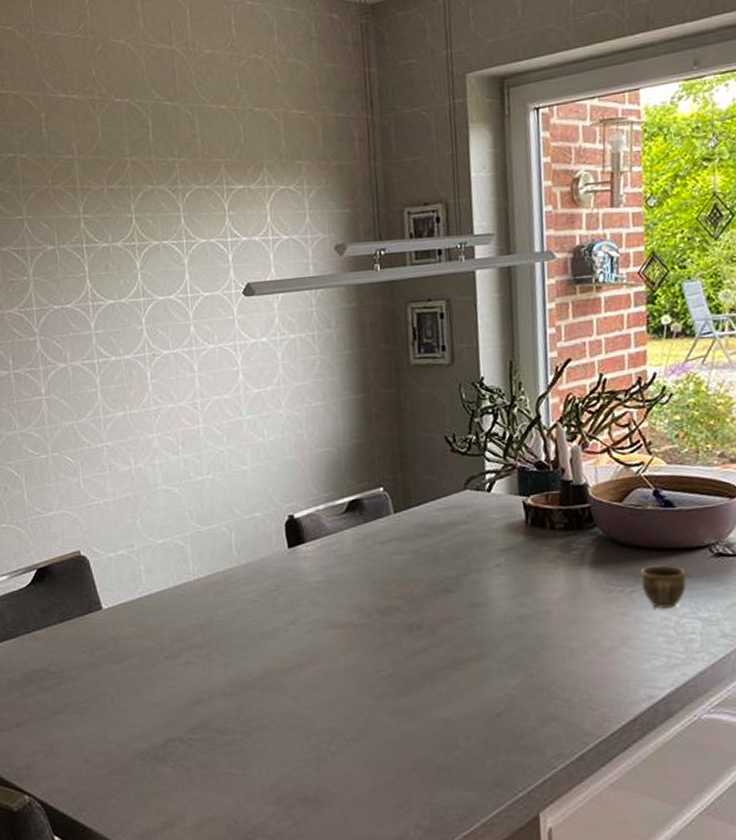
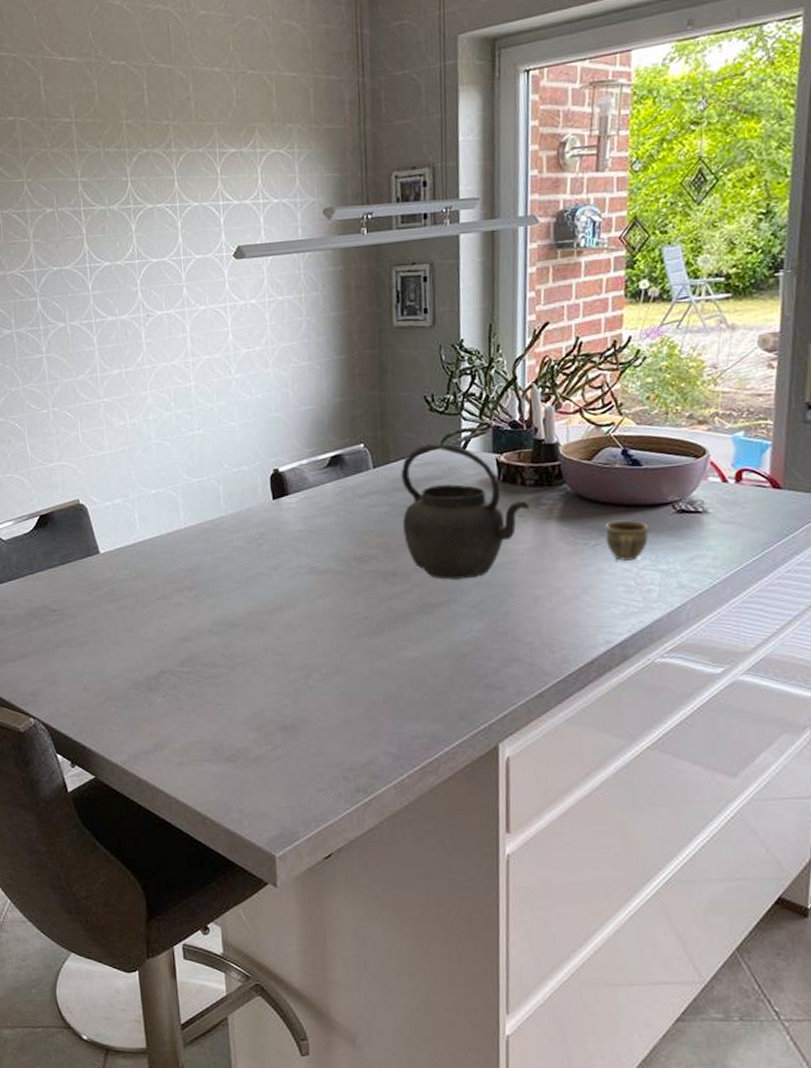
kettle: none [423,485,560,632] -> present [401,443,529,580]

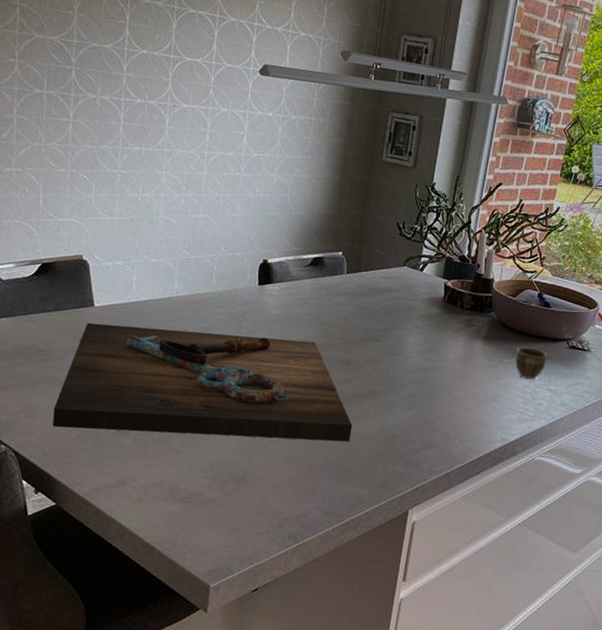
cutting board: none [76,555,411,692] -> present [52,322,353,442]
kettle: present [401,443,529,580] -> none [362,261,464,376]

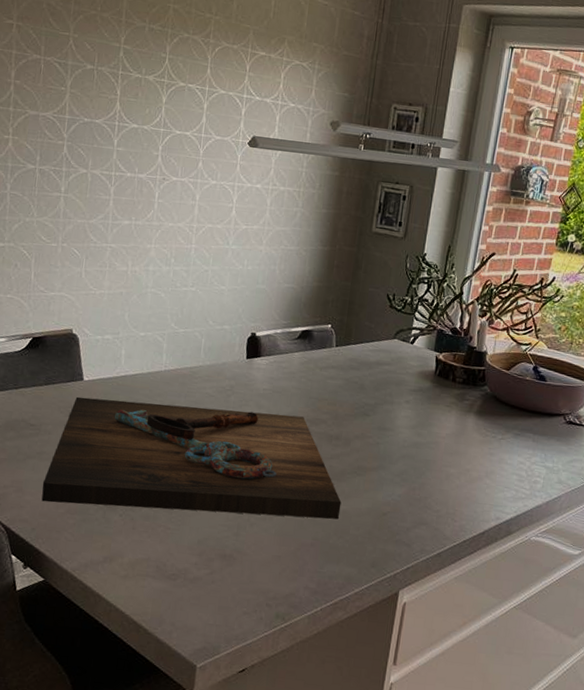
cup: present [515,346,548,379] -> none [509,421,544,456]

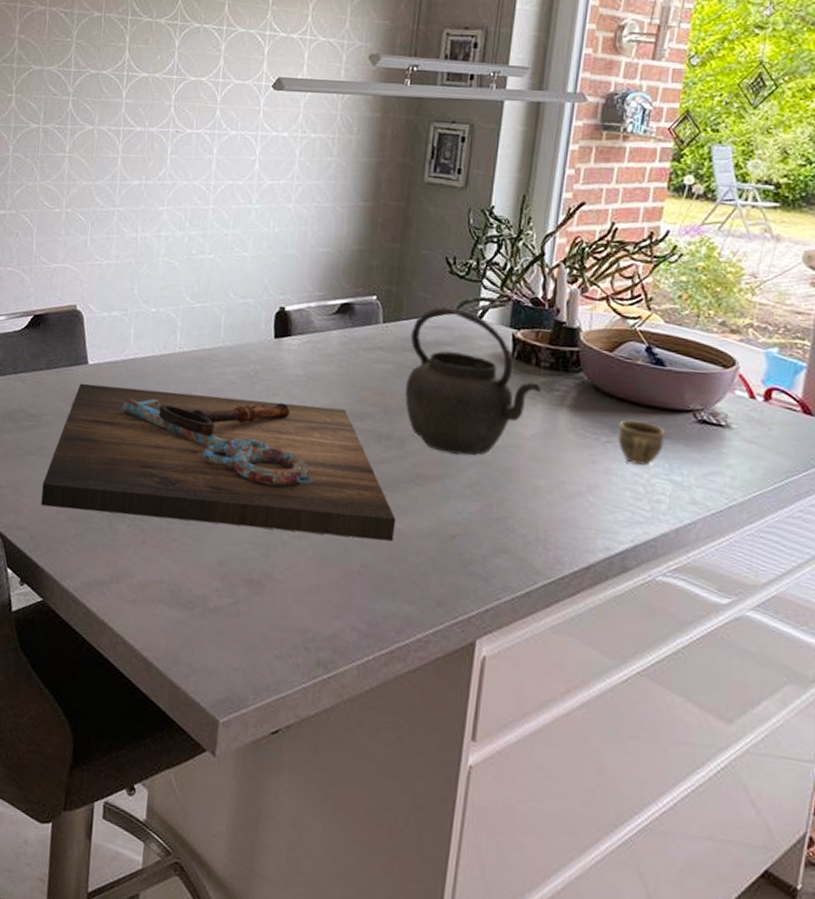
kettle: none [351,334,456,451] -> present [405,307,541,456]
cup: none [509,421,544,456] -> present [618,419,666,465]

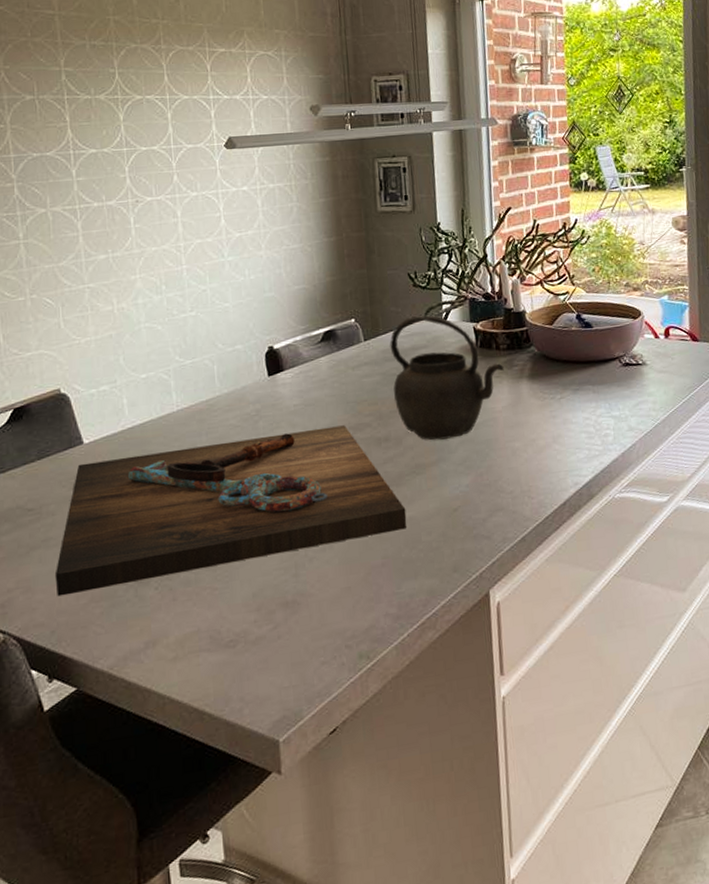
cup: present [618,419,666,465] -> none [567,375,602,411]

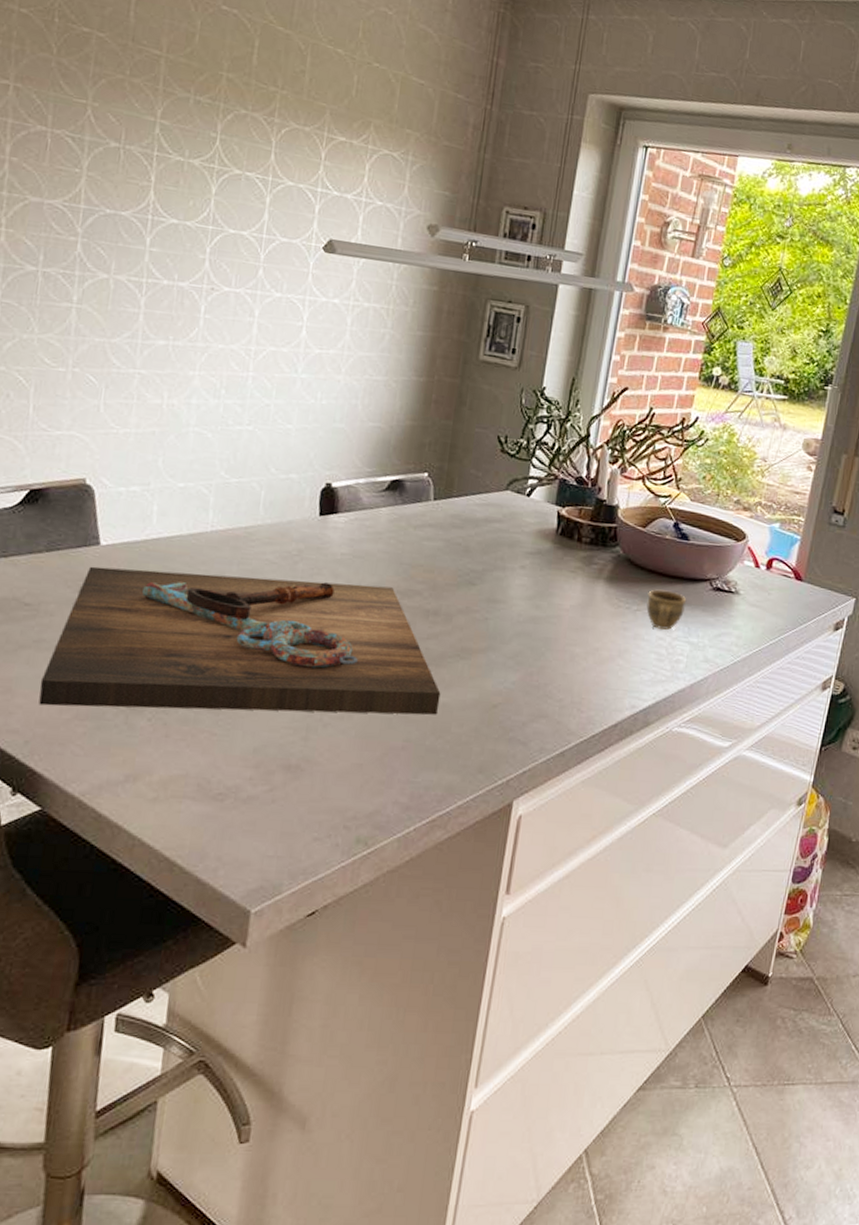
kettle: present [390,315,504,441] -> none [453,484,582,628]
cup: none [567,375,602,411] -> present [646,589,687,630]

